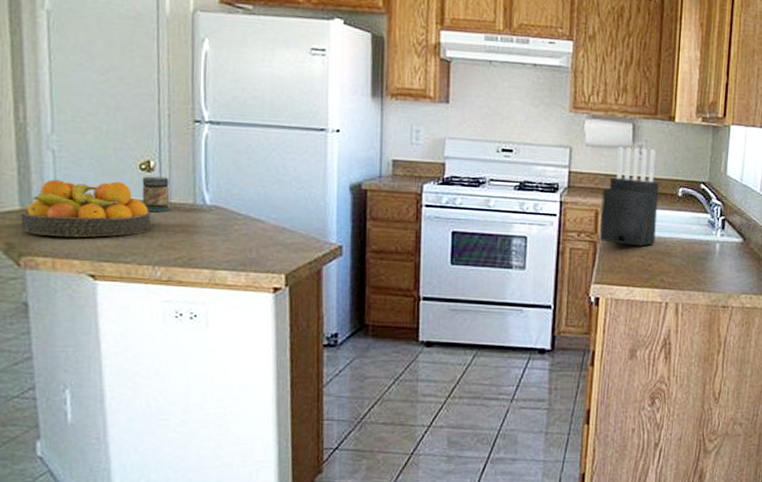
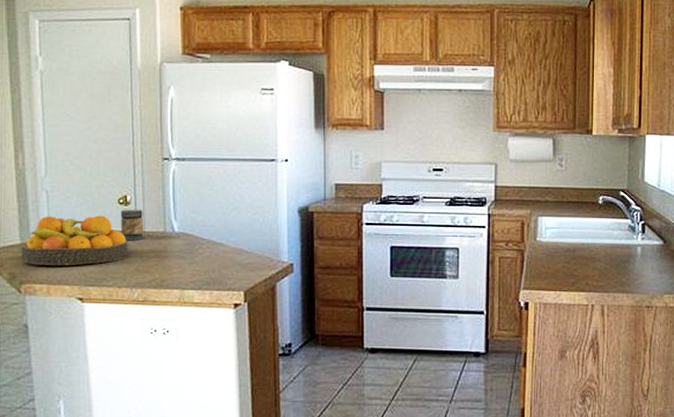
knife block: present [600,146,659,247] -> none [526,160,580,253]

